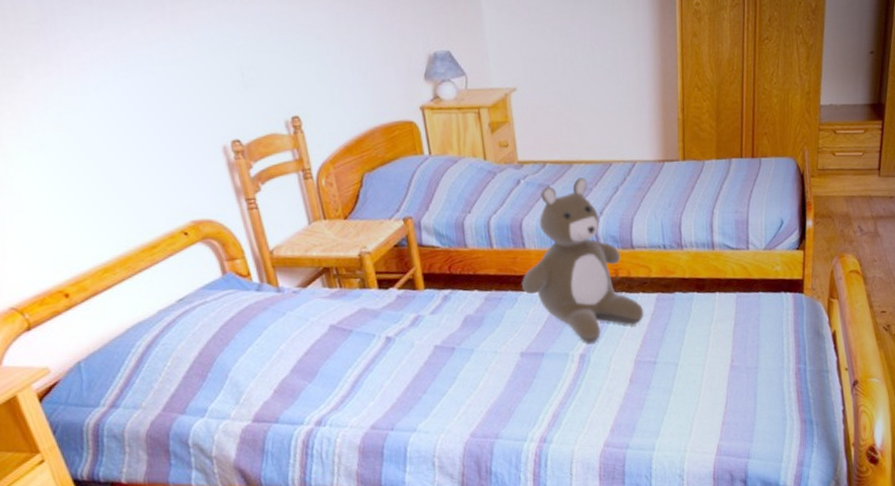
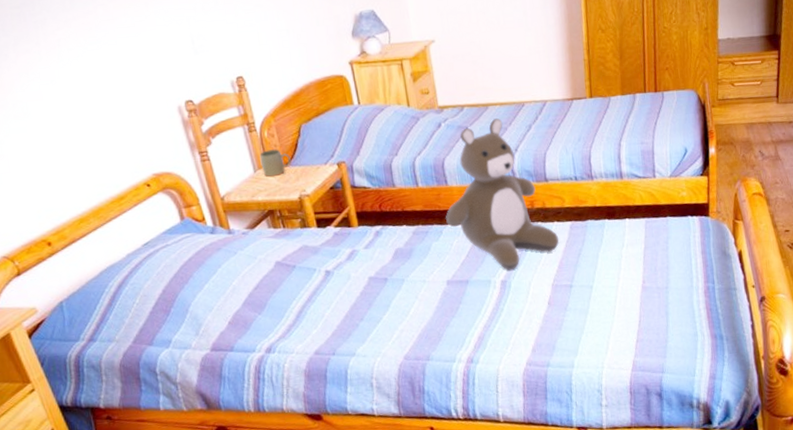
mug: none [315,200,351,231] -> present [259,149,291,177]

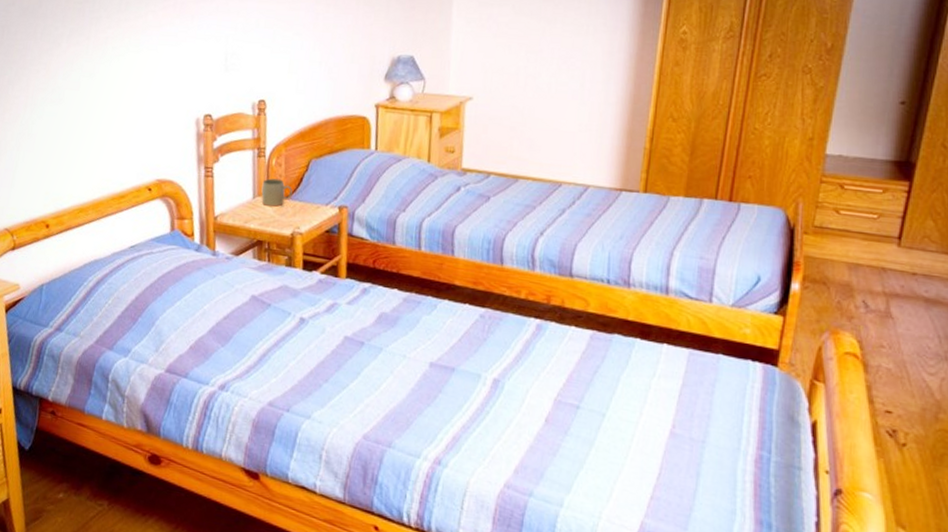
teddy bear: present [446,118,560,270] -> none [444,194,574,369]

